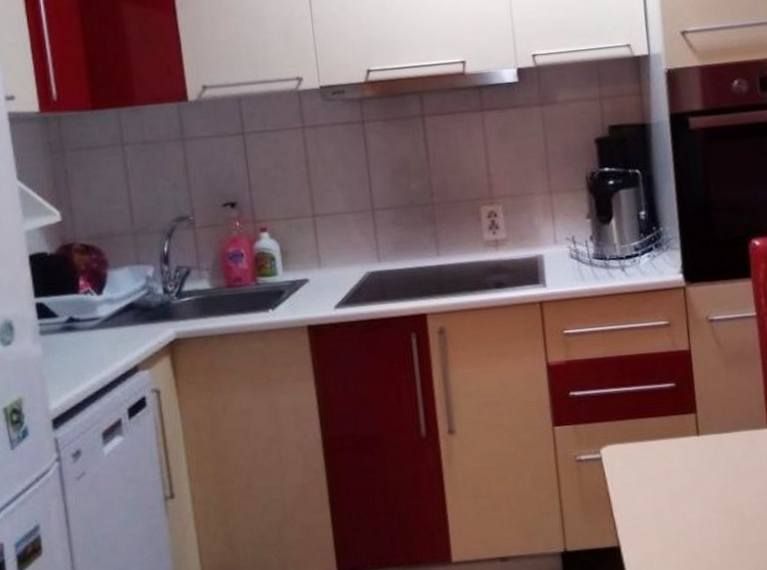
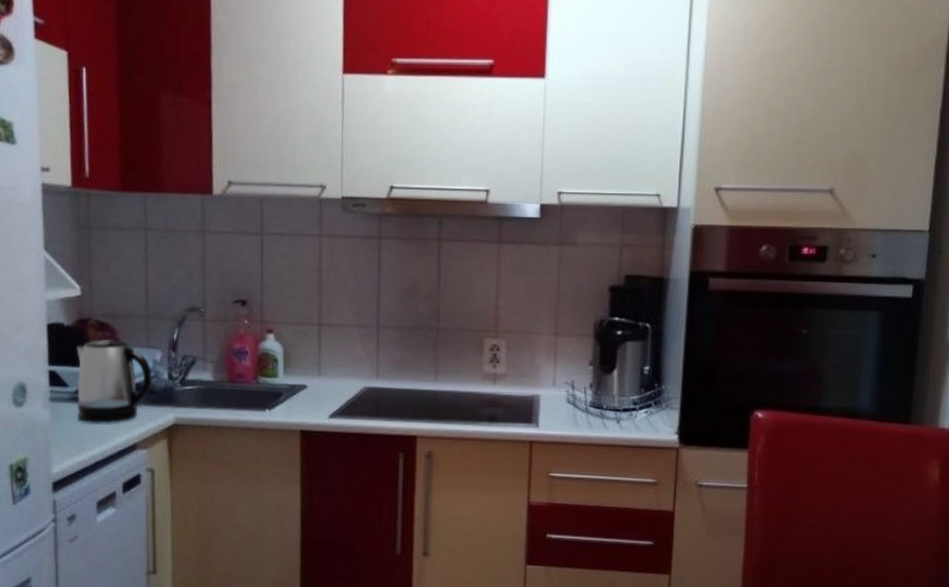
kettle: none [63,260,147,352] -> present [77,338,152,424]

